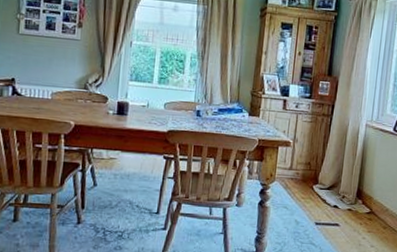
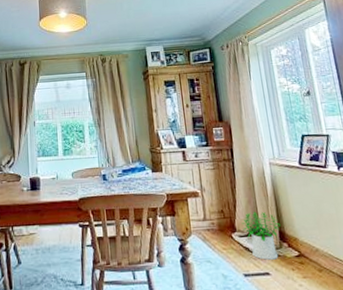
potted plant: none [324,168,360,213] -> present [242,211,280,260]

